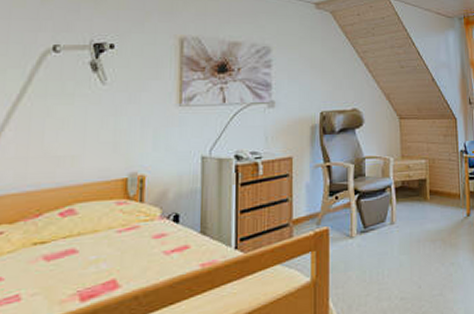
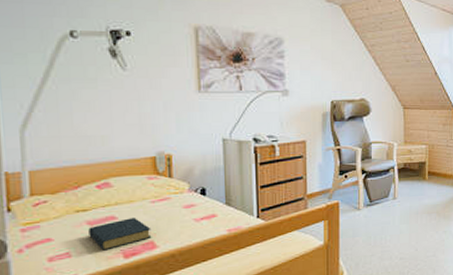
hardback book: none [44,249,115,292] -> present [88,217,152,251]

